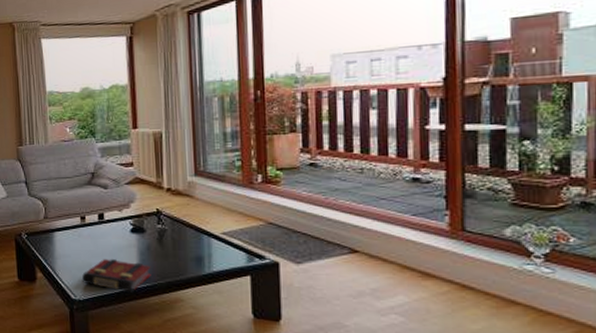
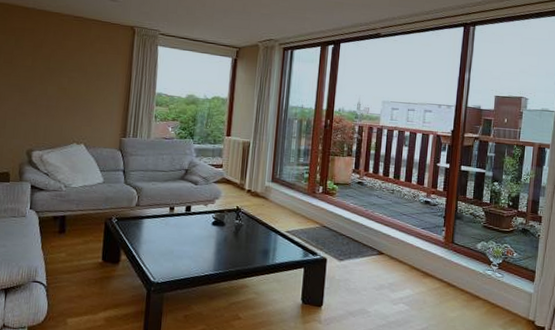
book: present [81,259,151,293] -> none [162,247,225,278]

